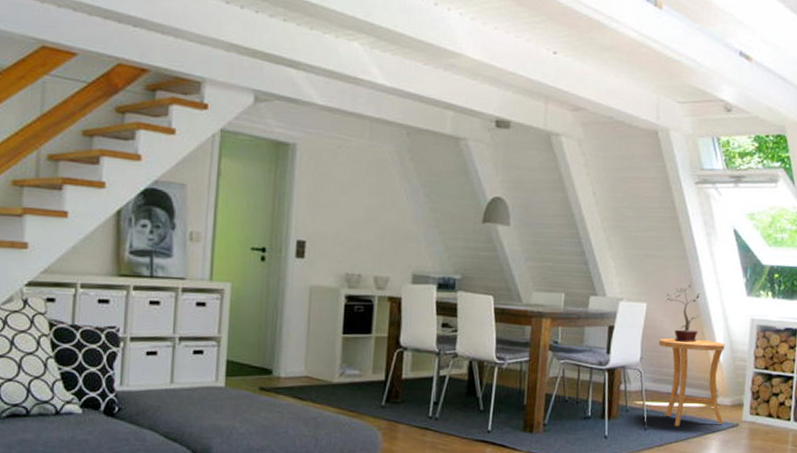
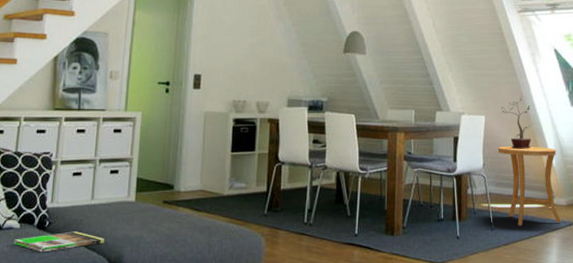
magazine: none [75,419,188,442] -> present [13,231,104,253]

